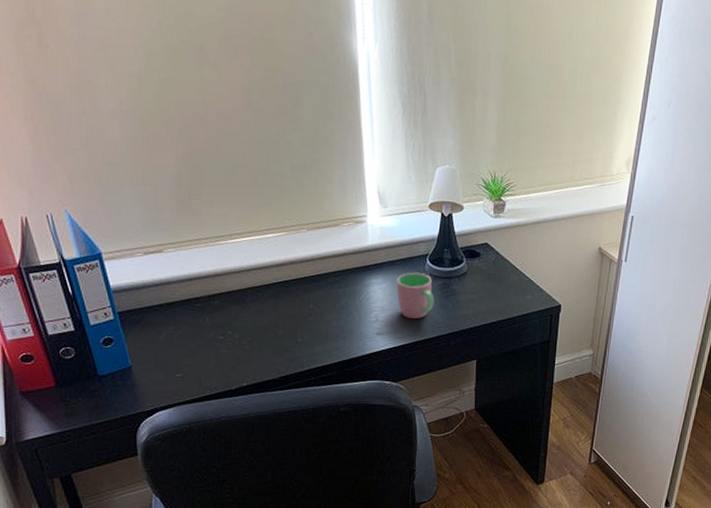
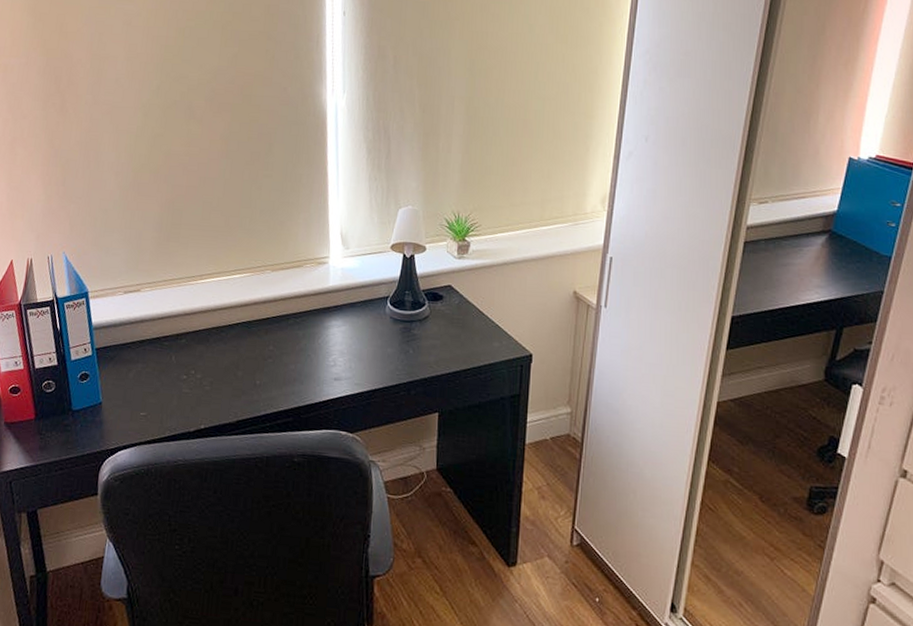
cup: present [396,272,435,319] -> none [356,314,395,365]

